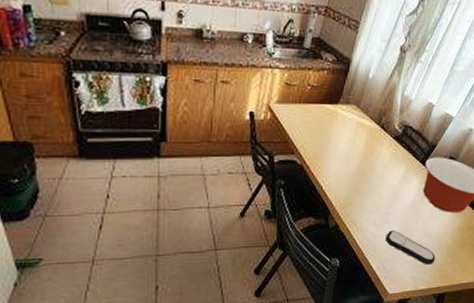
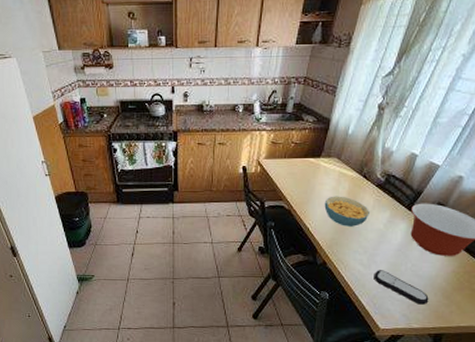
cereal bowl: none [340,149,385,184] -> present [324,196,369,227]

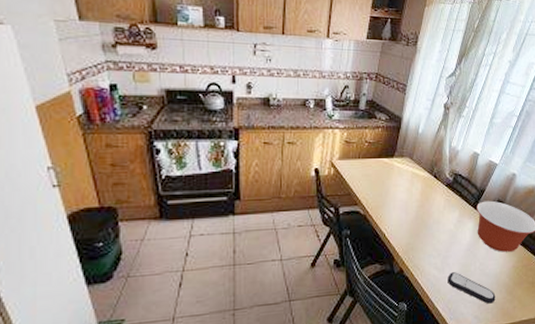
cereal bowl: present [324,196,369,227] -> none [399,197,441,230]

